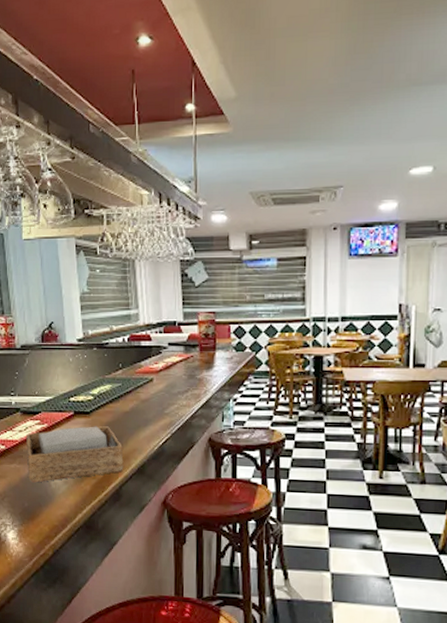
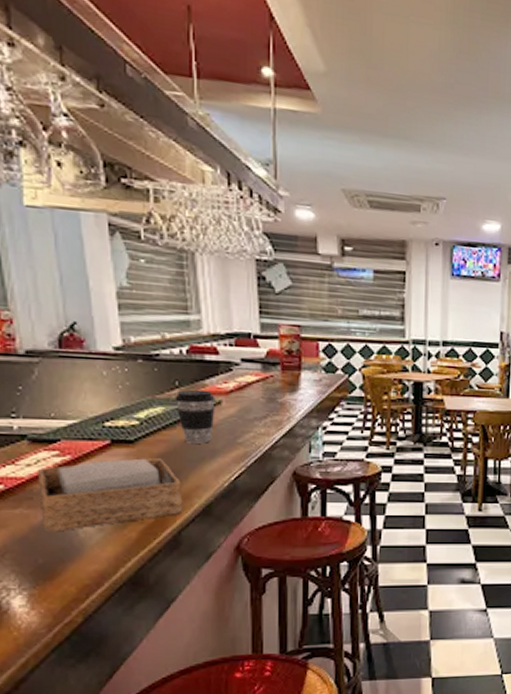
coffee cup: none [119,370,148,414] -> present [175,389,215,444]

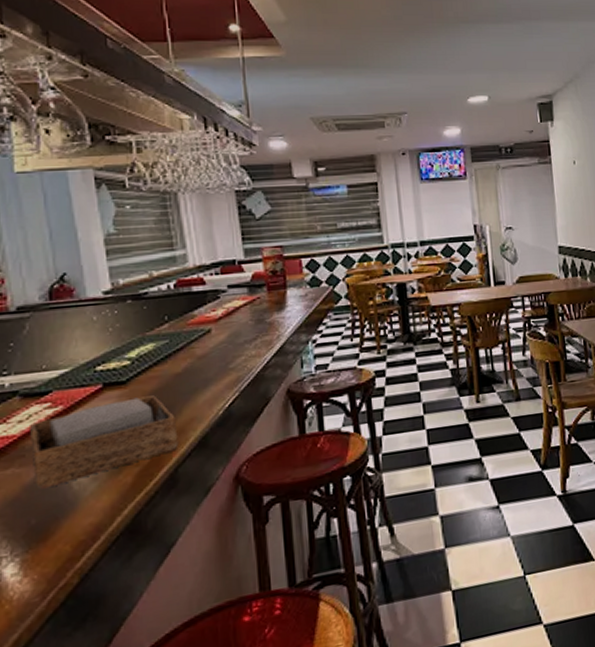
coffee cup: present [175,389,215,444] -> none [164,320,205,376]

